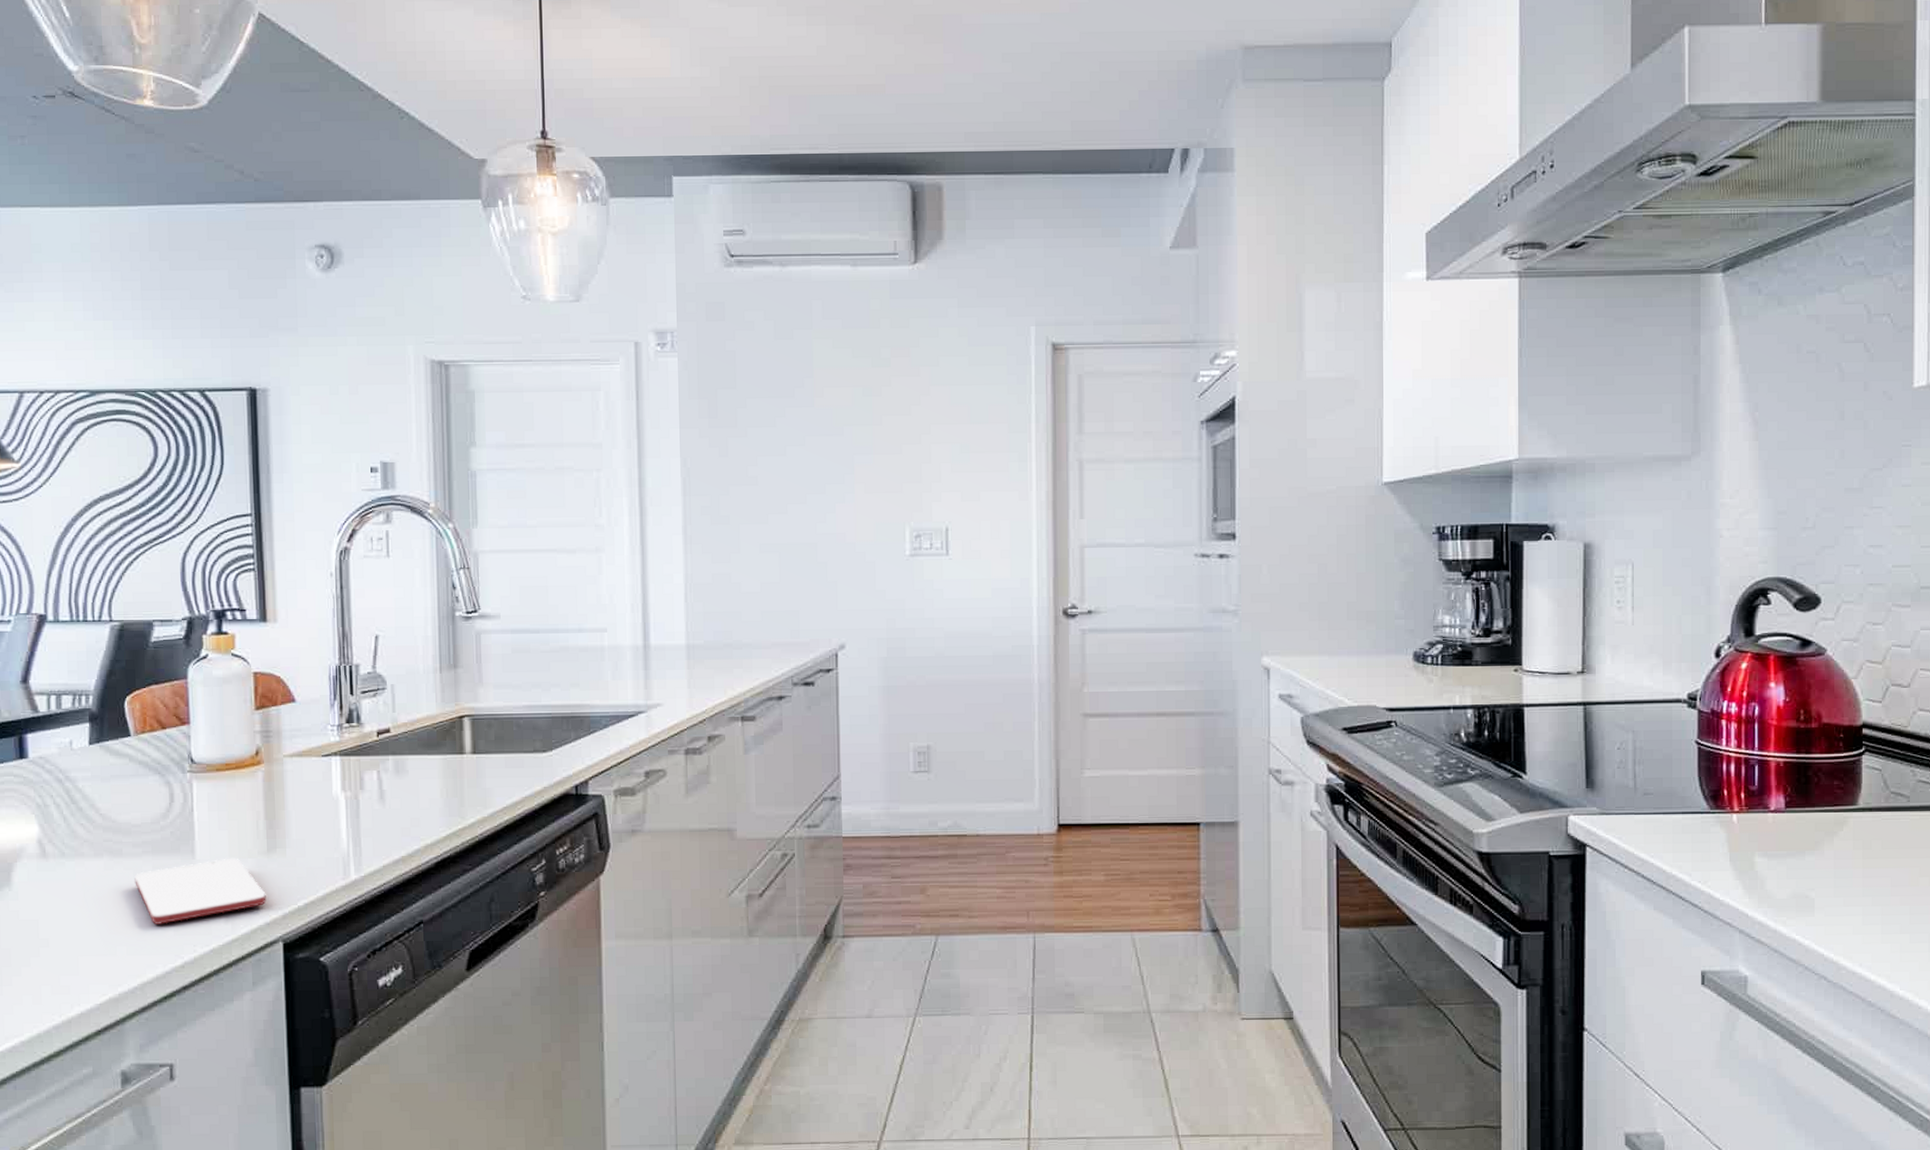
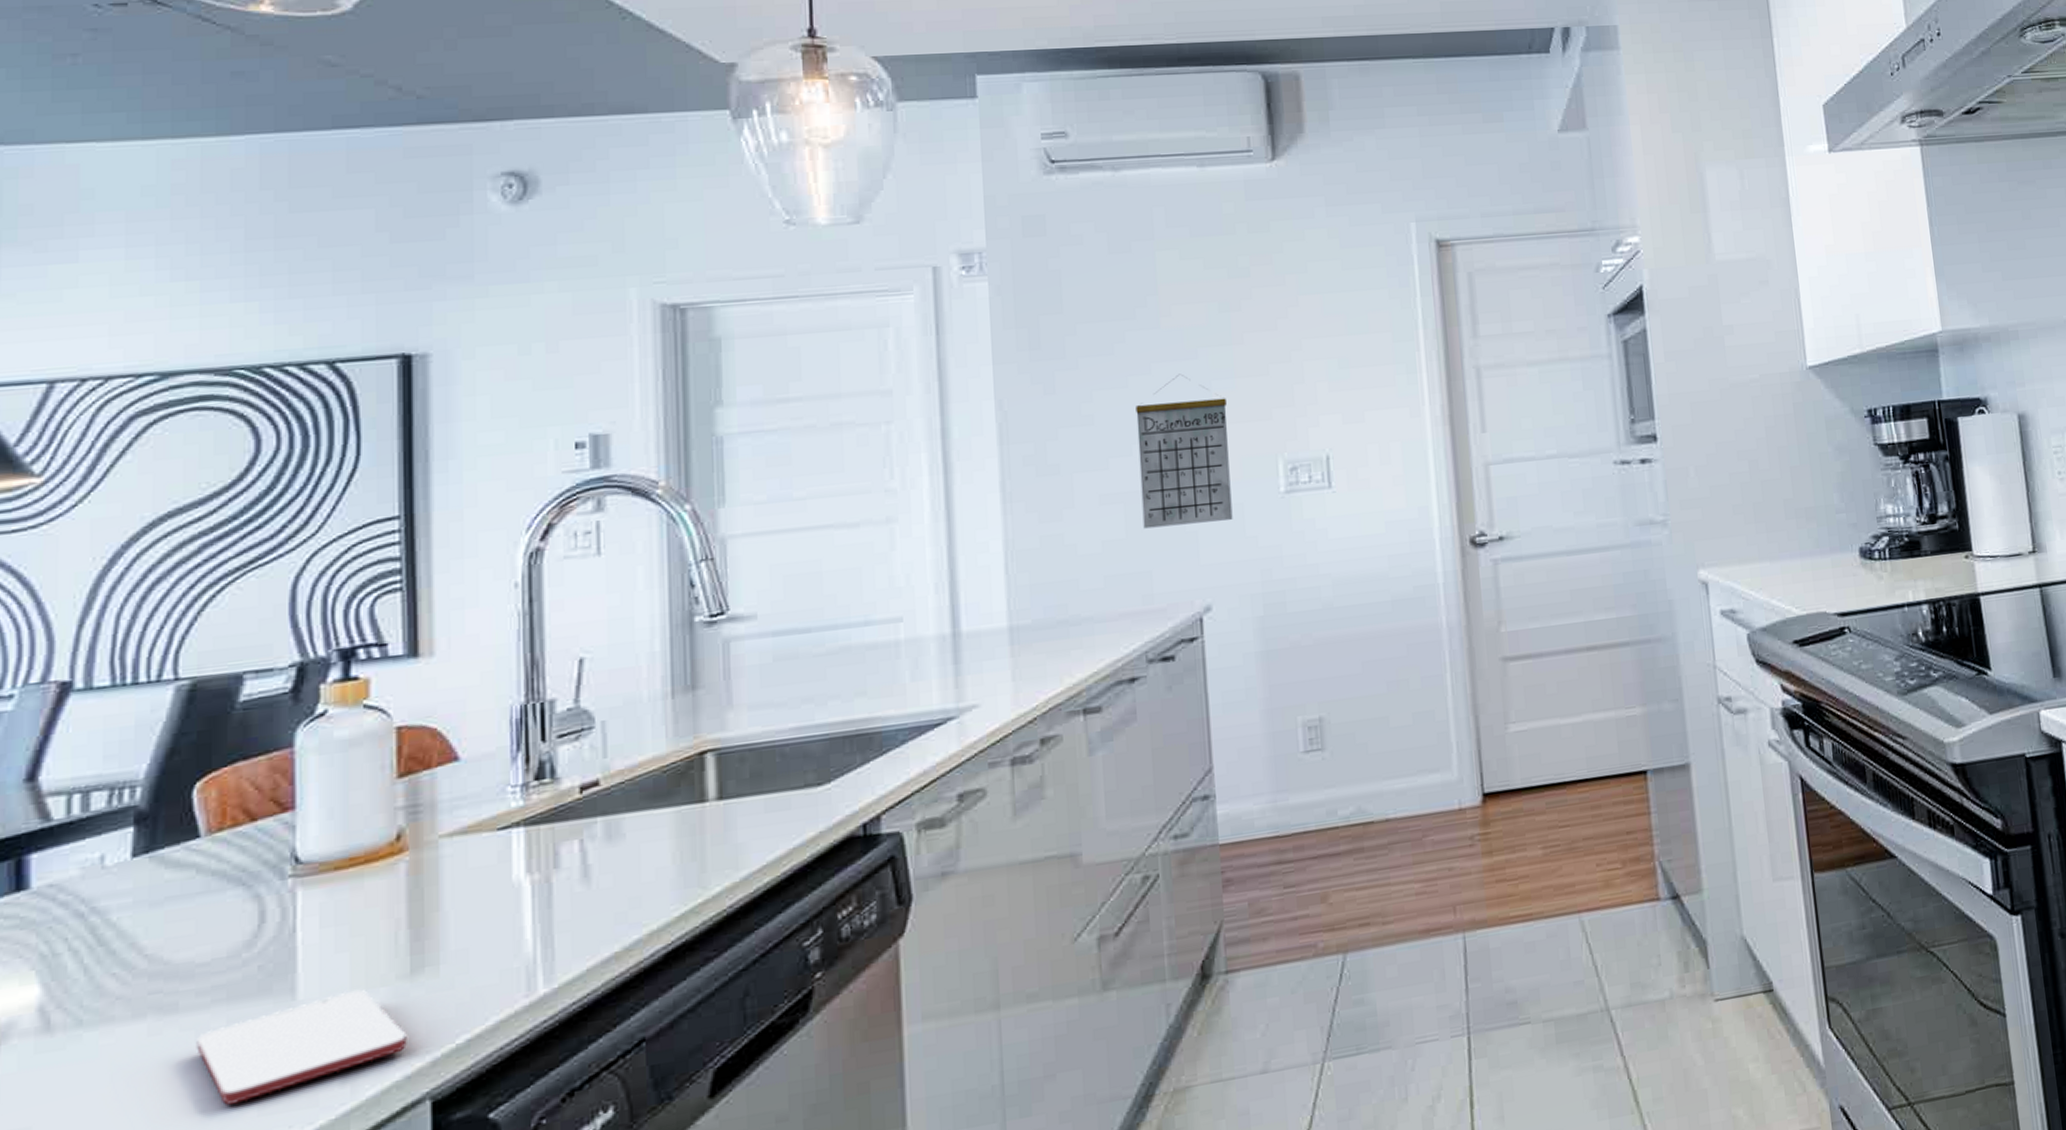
calendar: none [791,447,866,575] -> present [1136,374,1233,529]

